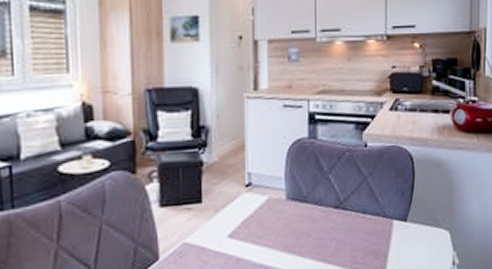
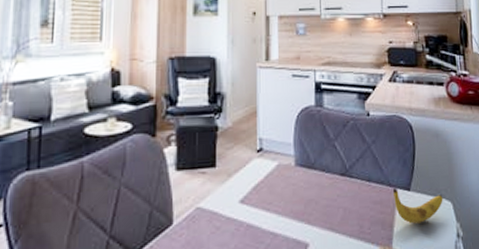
banana: none [388,220,441,254] -> present [392,188,443,224]

